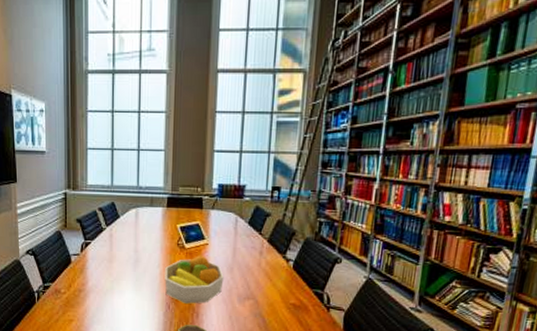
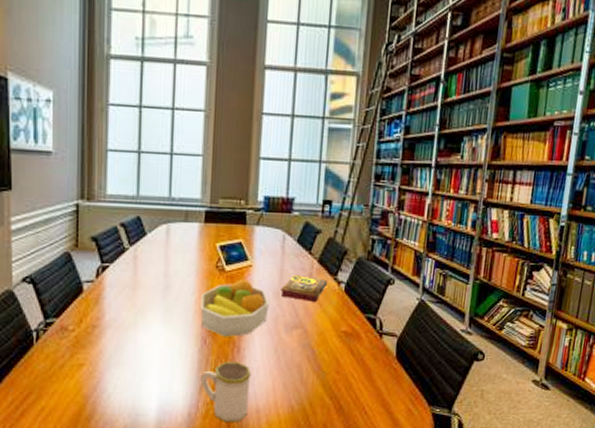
book: none [234,252,277,277] -> present [280,274,328,302]

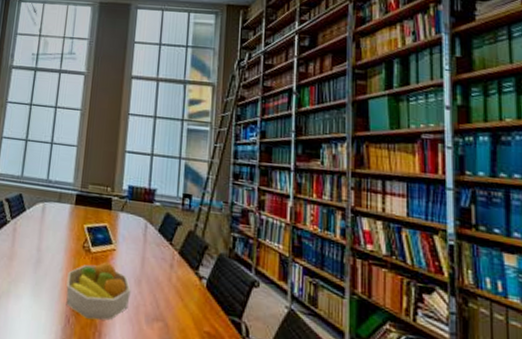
book: present [280,274,328,302] -> none [142,263,189,295]

